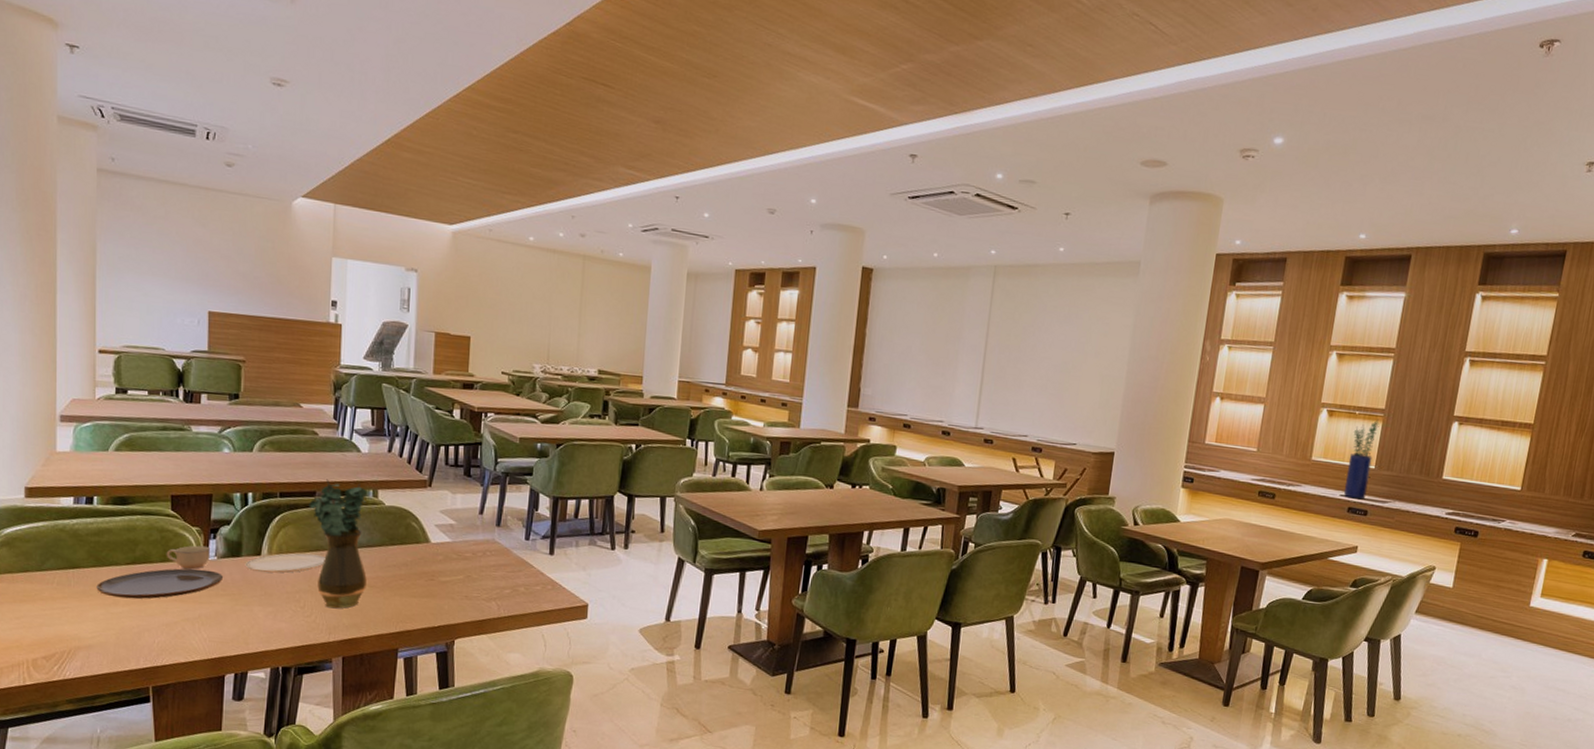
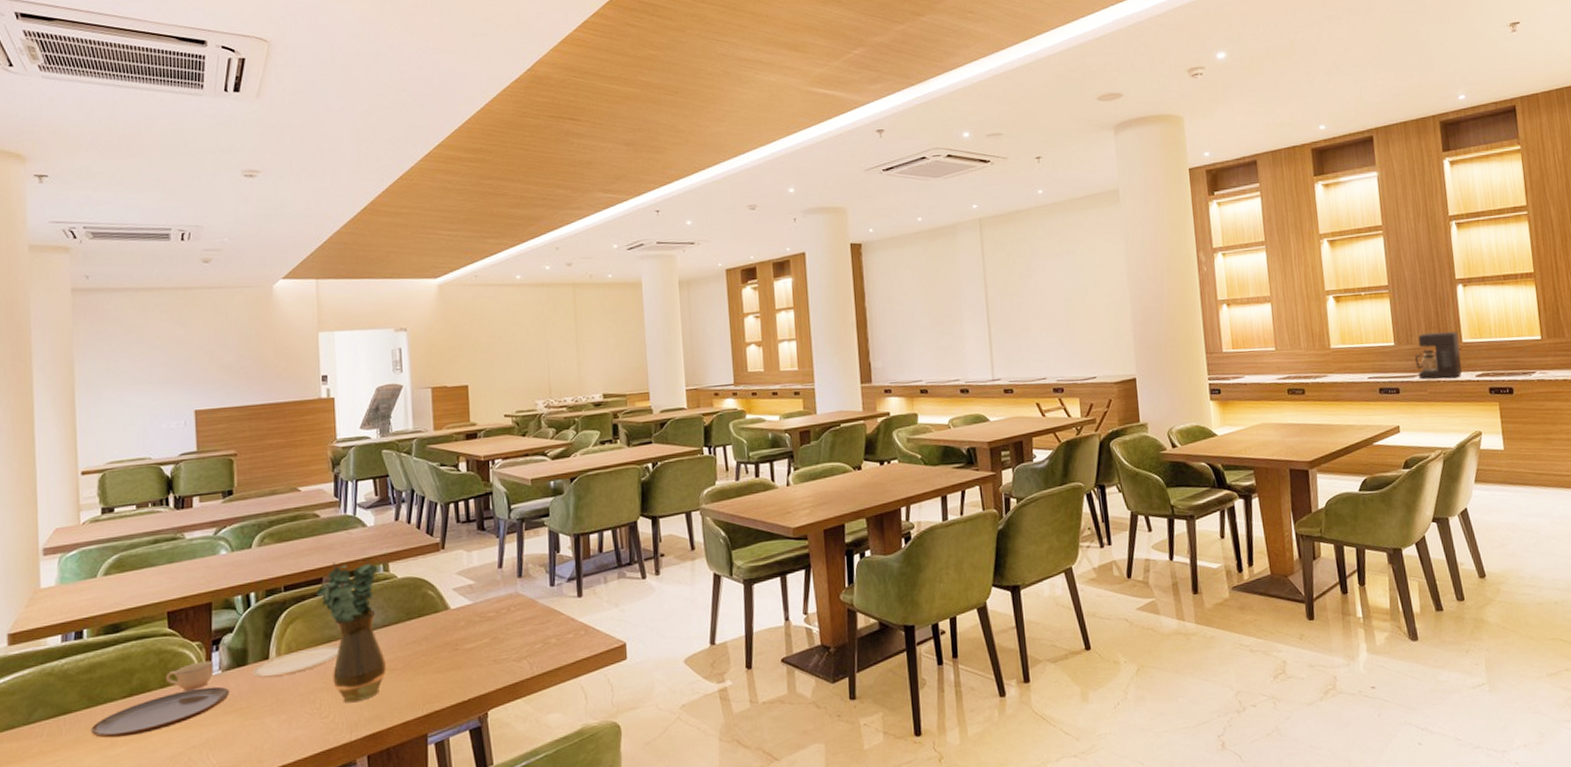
vase: present [1343,419,1379,500] -> none [1364,296,1394,379]
coffee maker: none [1389,462,1441,512] -> present [1415,331,1463,379]

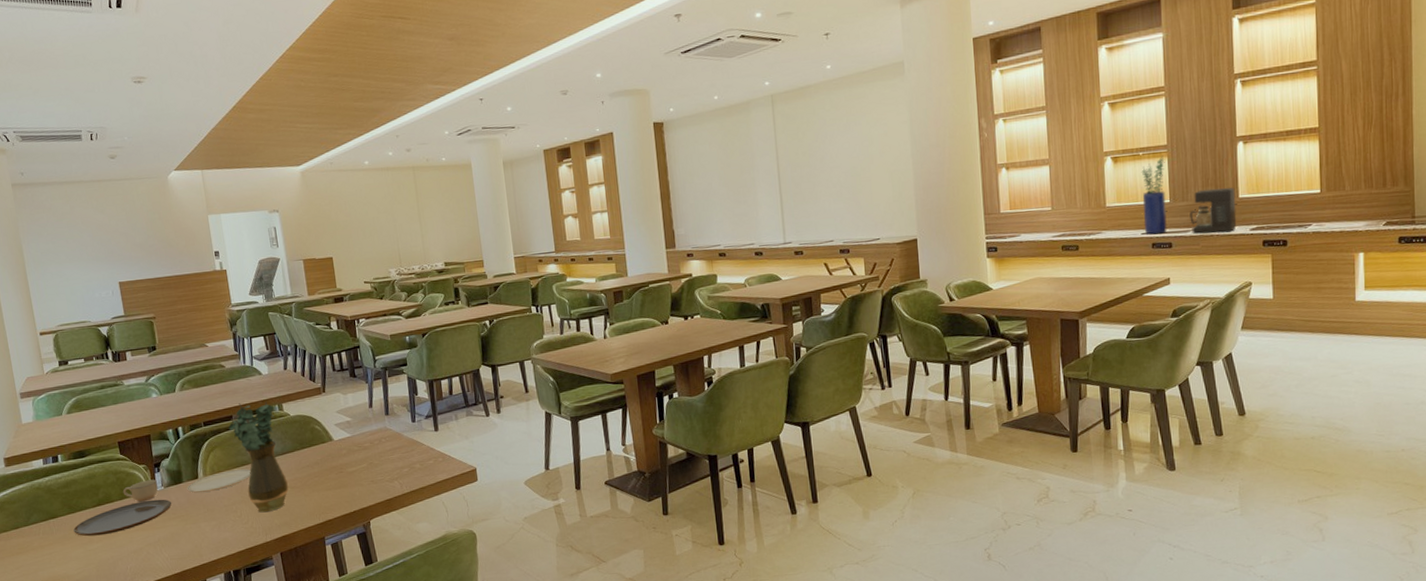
vase: none [1364,296,1394,379] -> present [1141,155,1167,235]

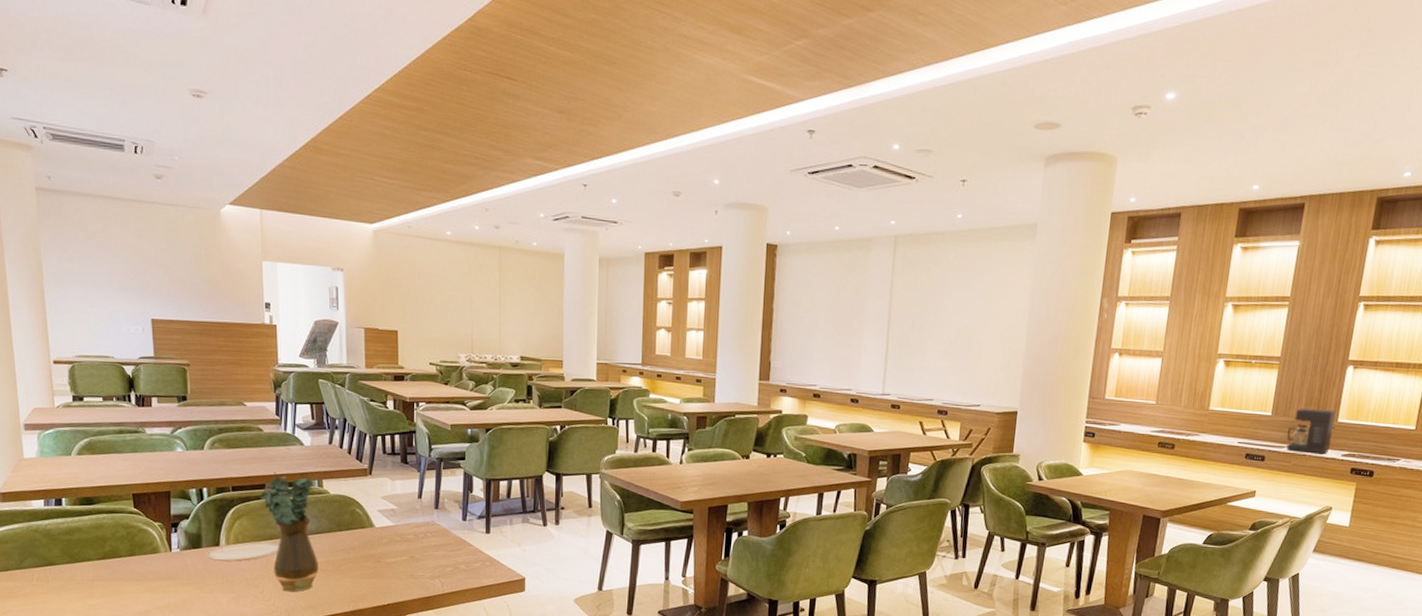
plate: present [73,499,172,537] -> none [72,561,188,591]
cup: present [122,479,158,502] -> none [132,539,173,562]
vase: present [1141,155,1167,235] -> none [1241,367,1275,446]

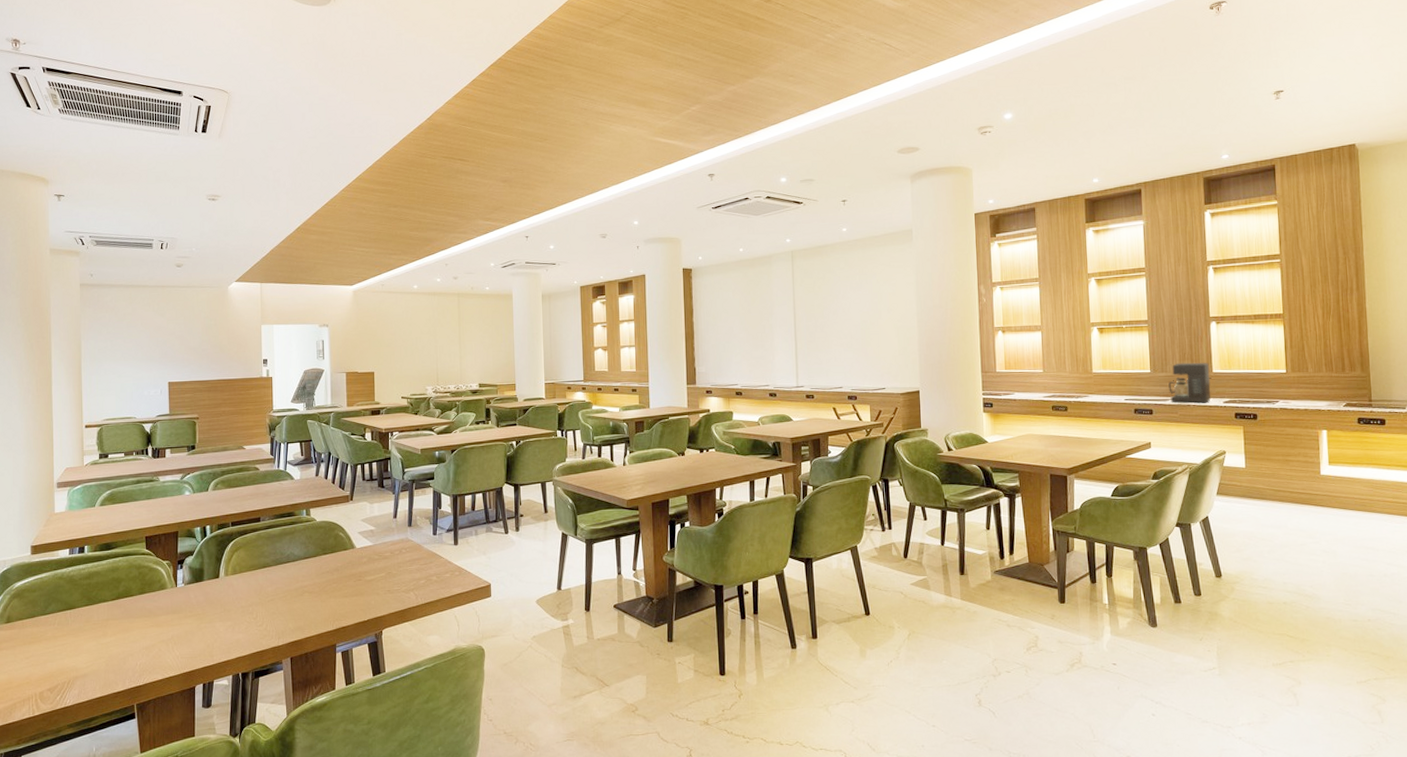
plate: present [206,542,279,562] -> none [207,571,271,592]
vase: present [259,472,319,592] -> none [255,505,306,616]

